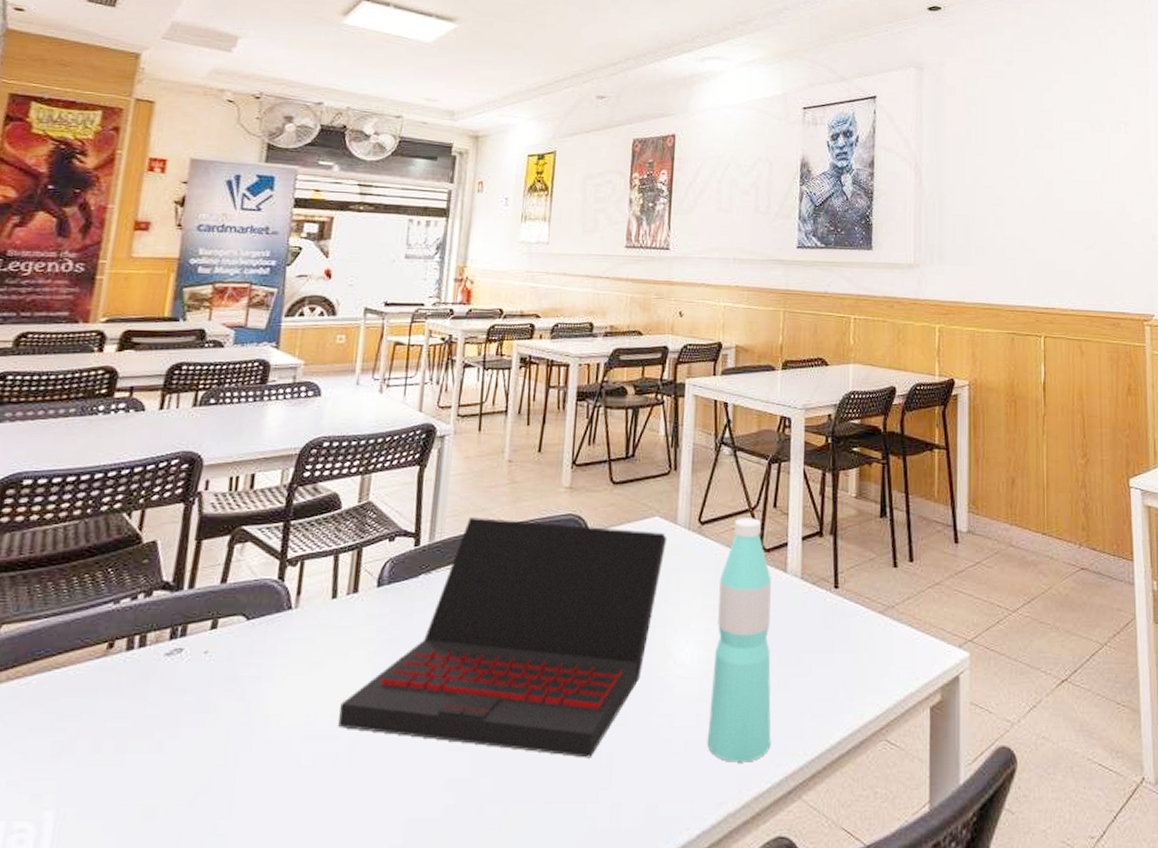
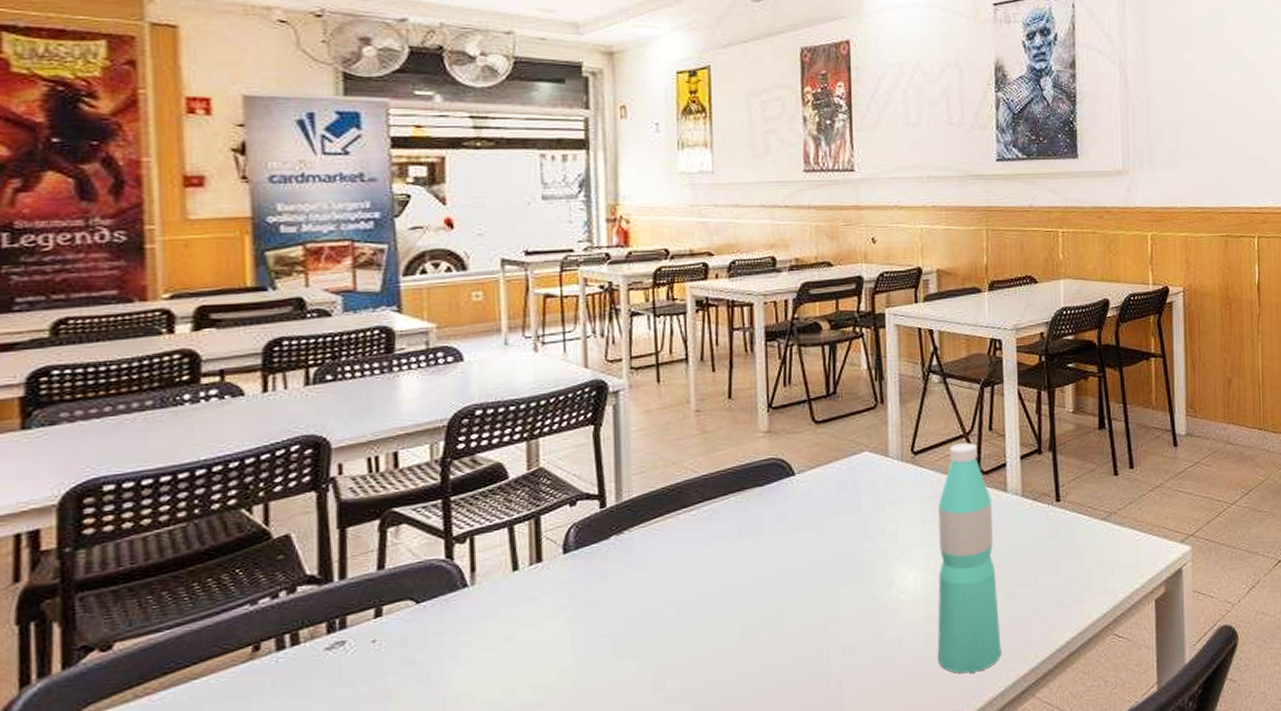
laptop: present [338,517,668,758] -> none [540,466,880,696]

